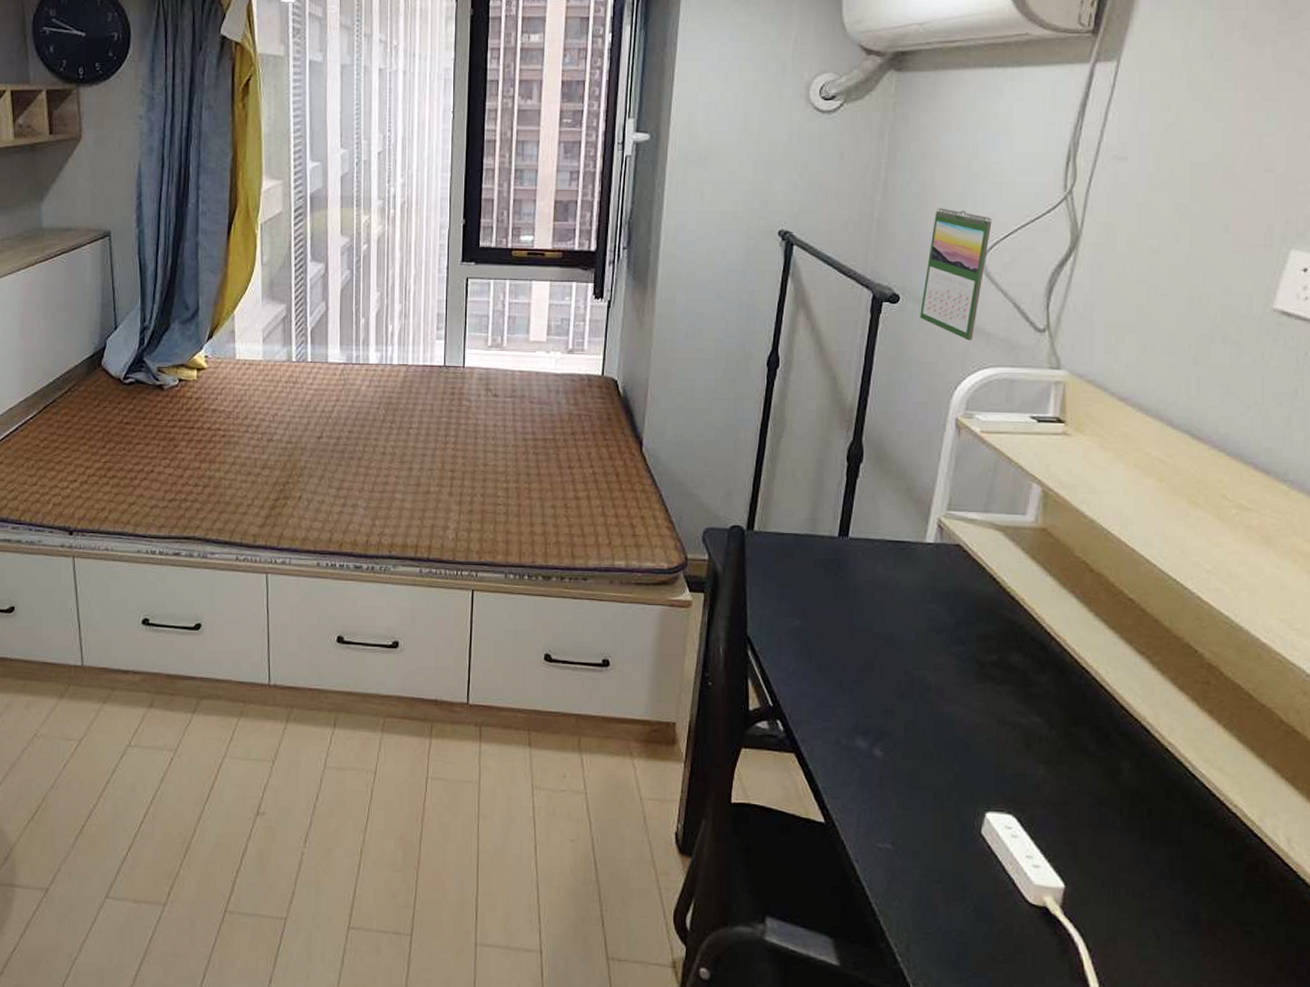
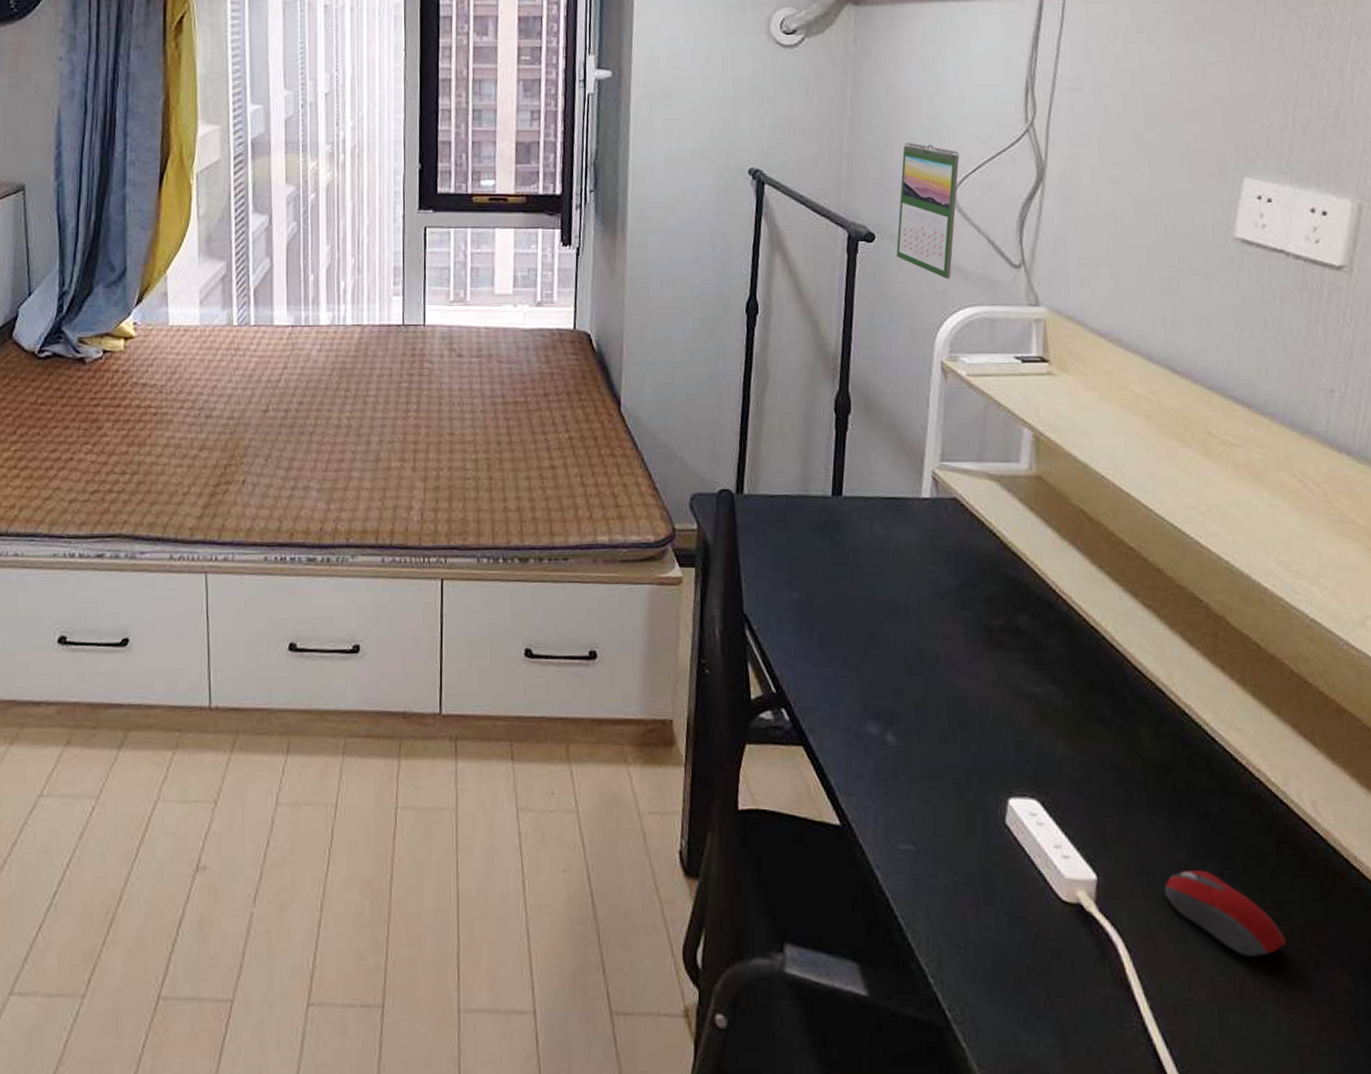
computer mouse: none [1129,888,1245,966] -> present [1164,870,1287,957]

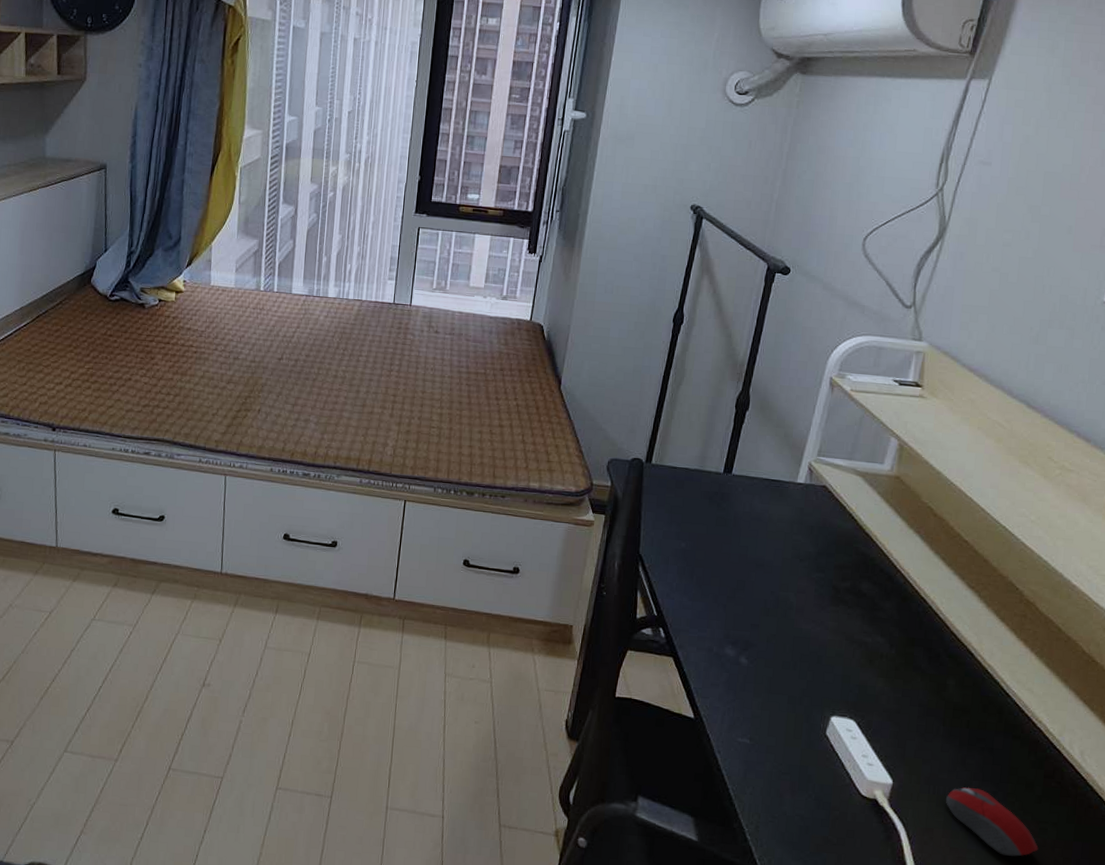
calendar: present [896,142,959,279] -> none [806,195,874,312]

